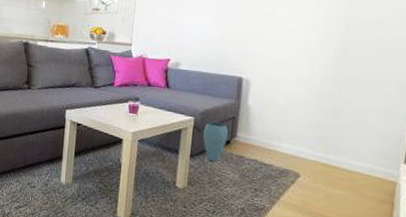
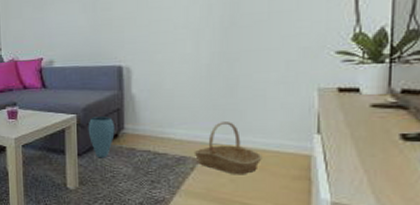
basket: none [296,142,356,193] -> present [194,122,262,175]

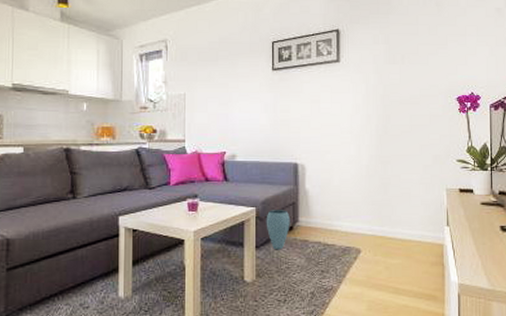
basket: present [194,122,262,175] -> none [356,215,409,263]

